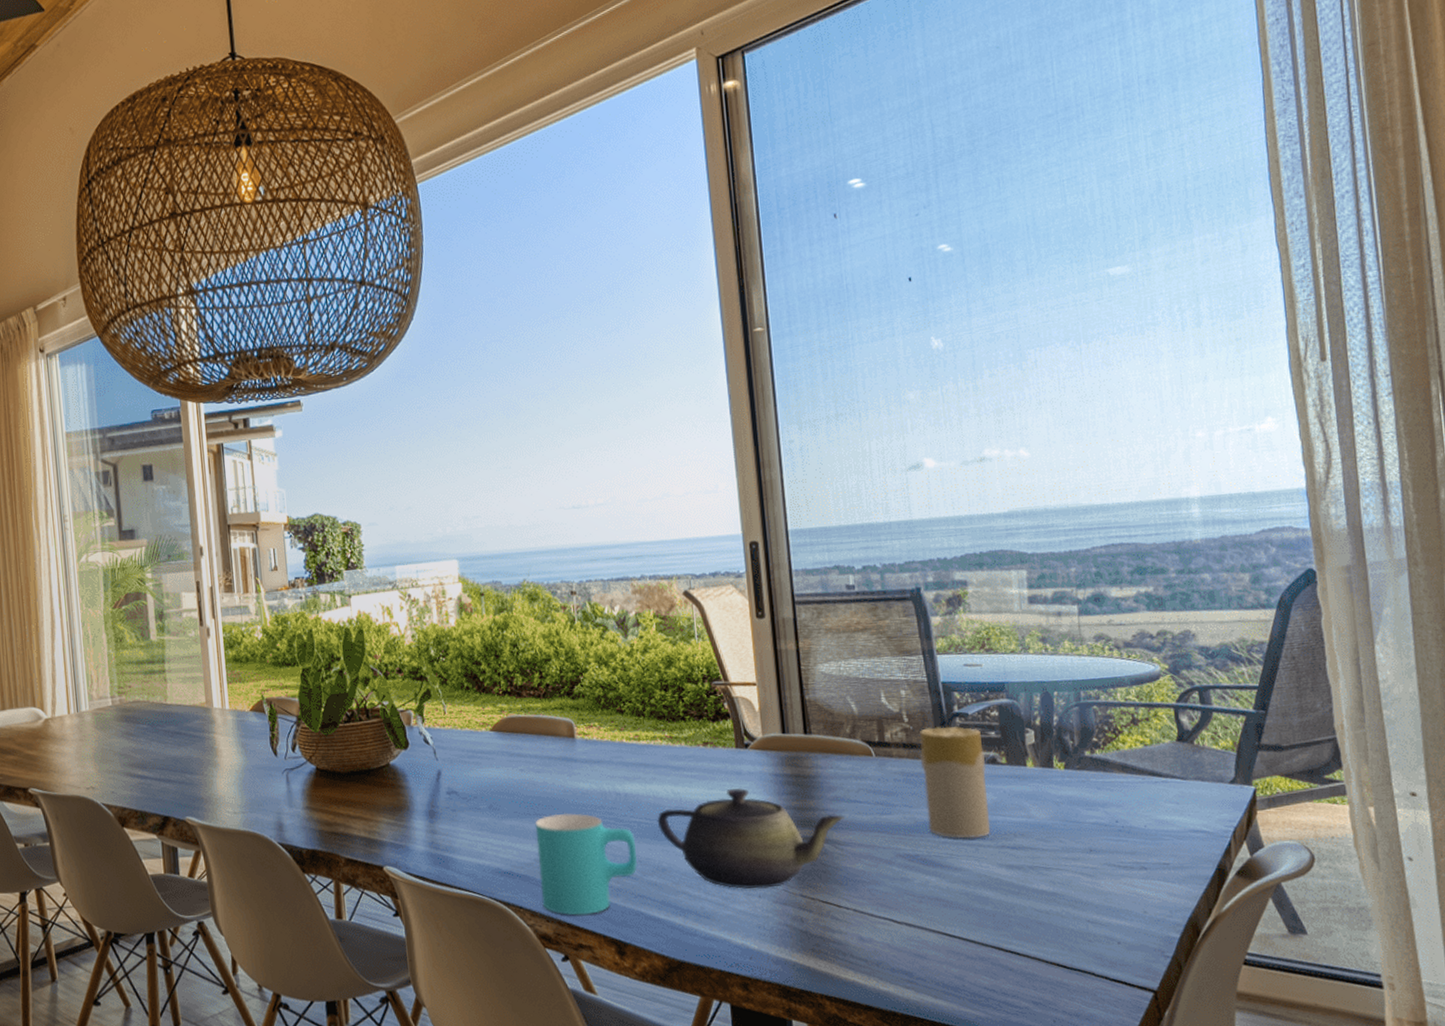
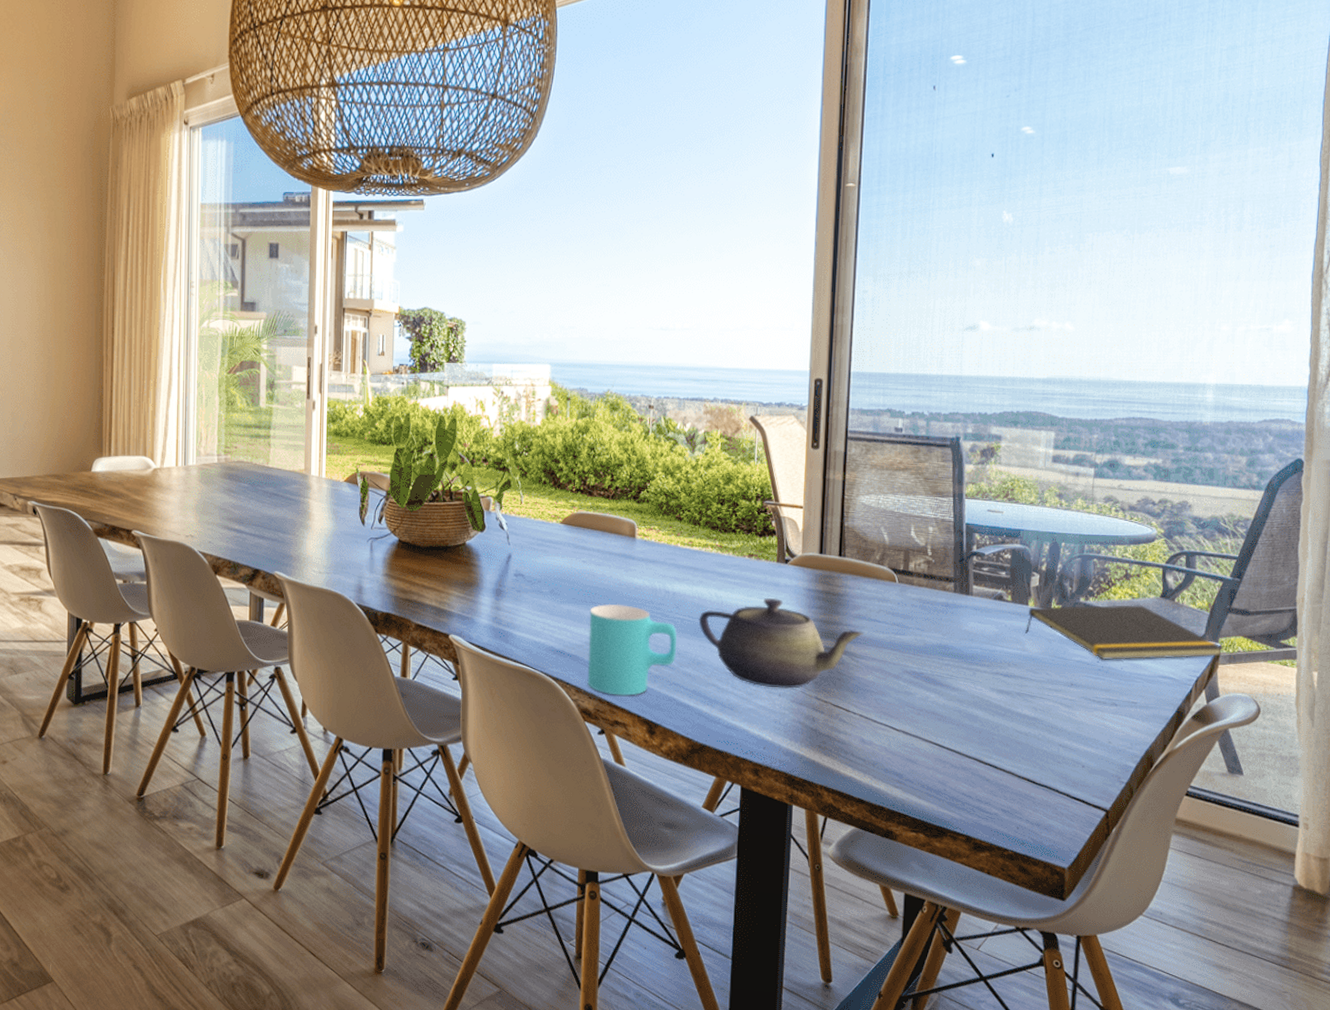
candle: present [919,725,991,839] -> none [935,562,994,663]
notepad: none [1027,752,1260,820] -> present [1025,605,1224,661]

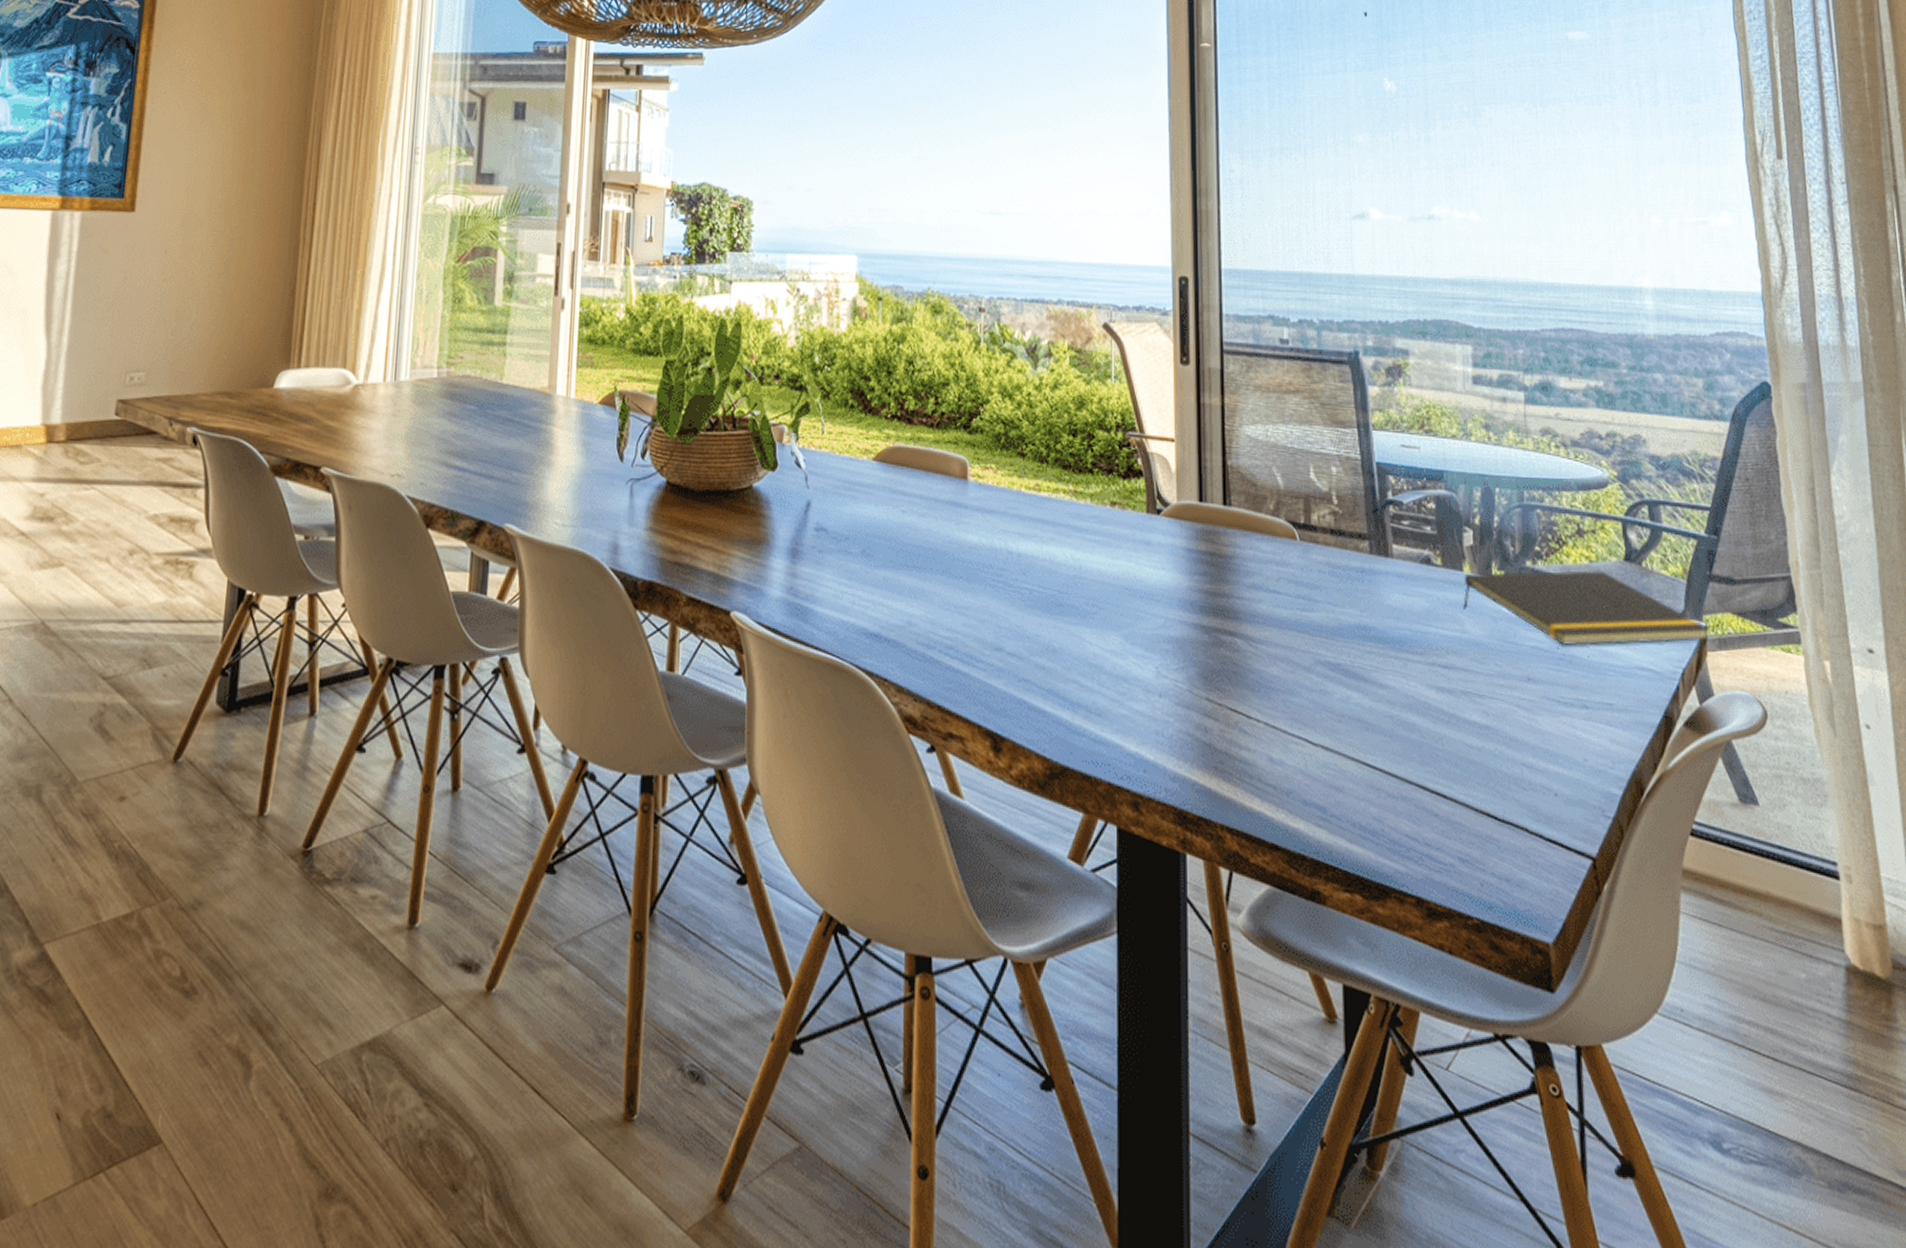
cup: present [587,603,677,696] -> none [911,568,1024,697]
teapot: present [698,597,863,689] -> none [1051,560,1261,686]

